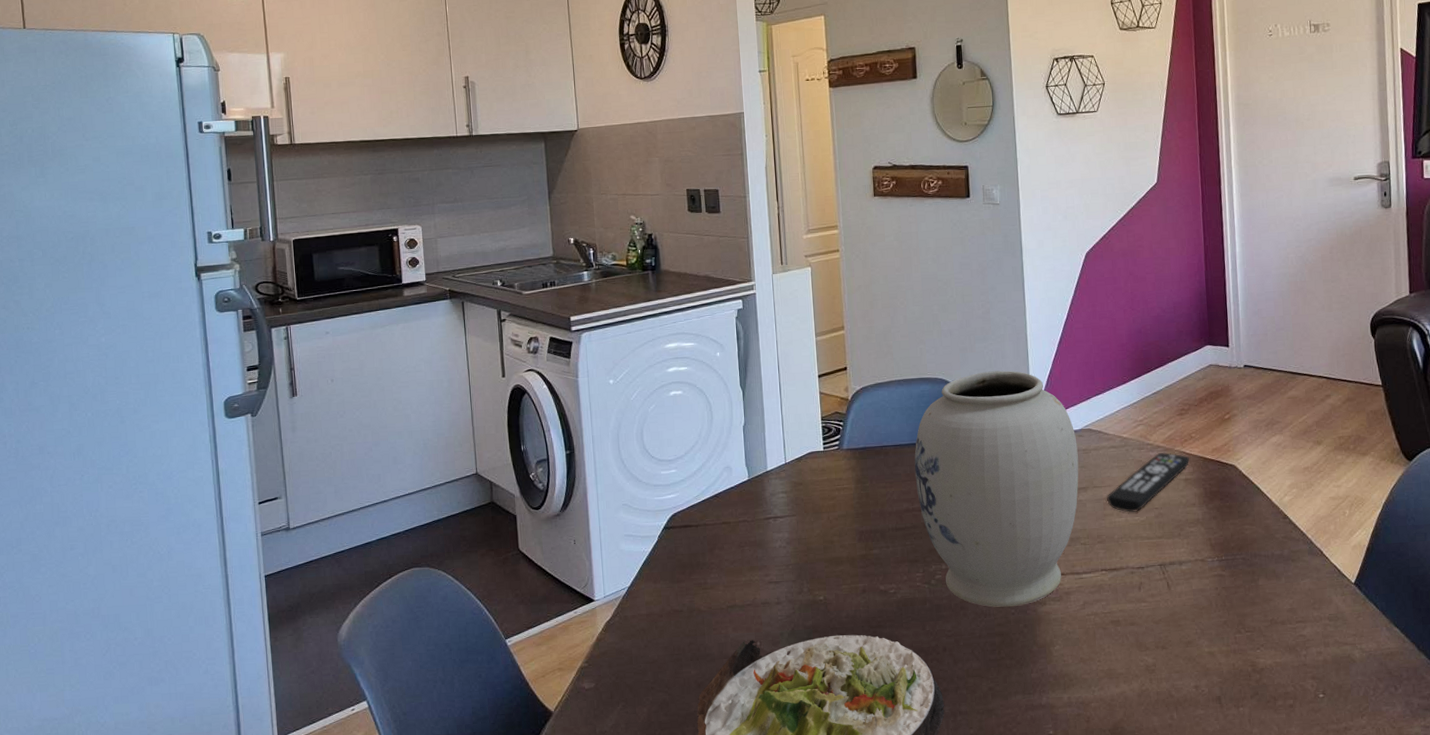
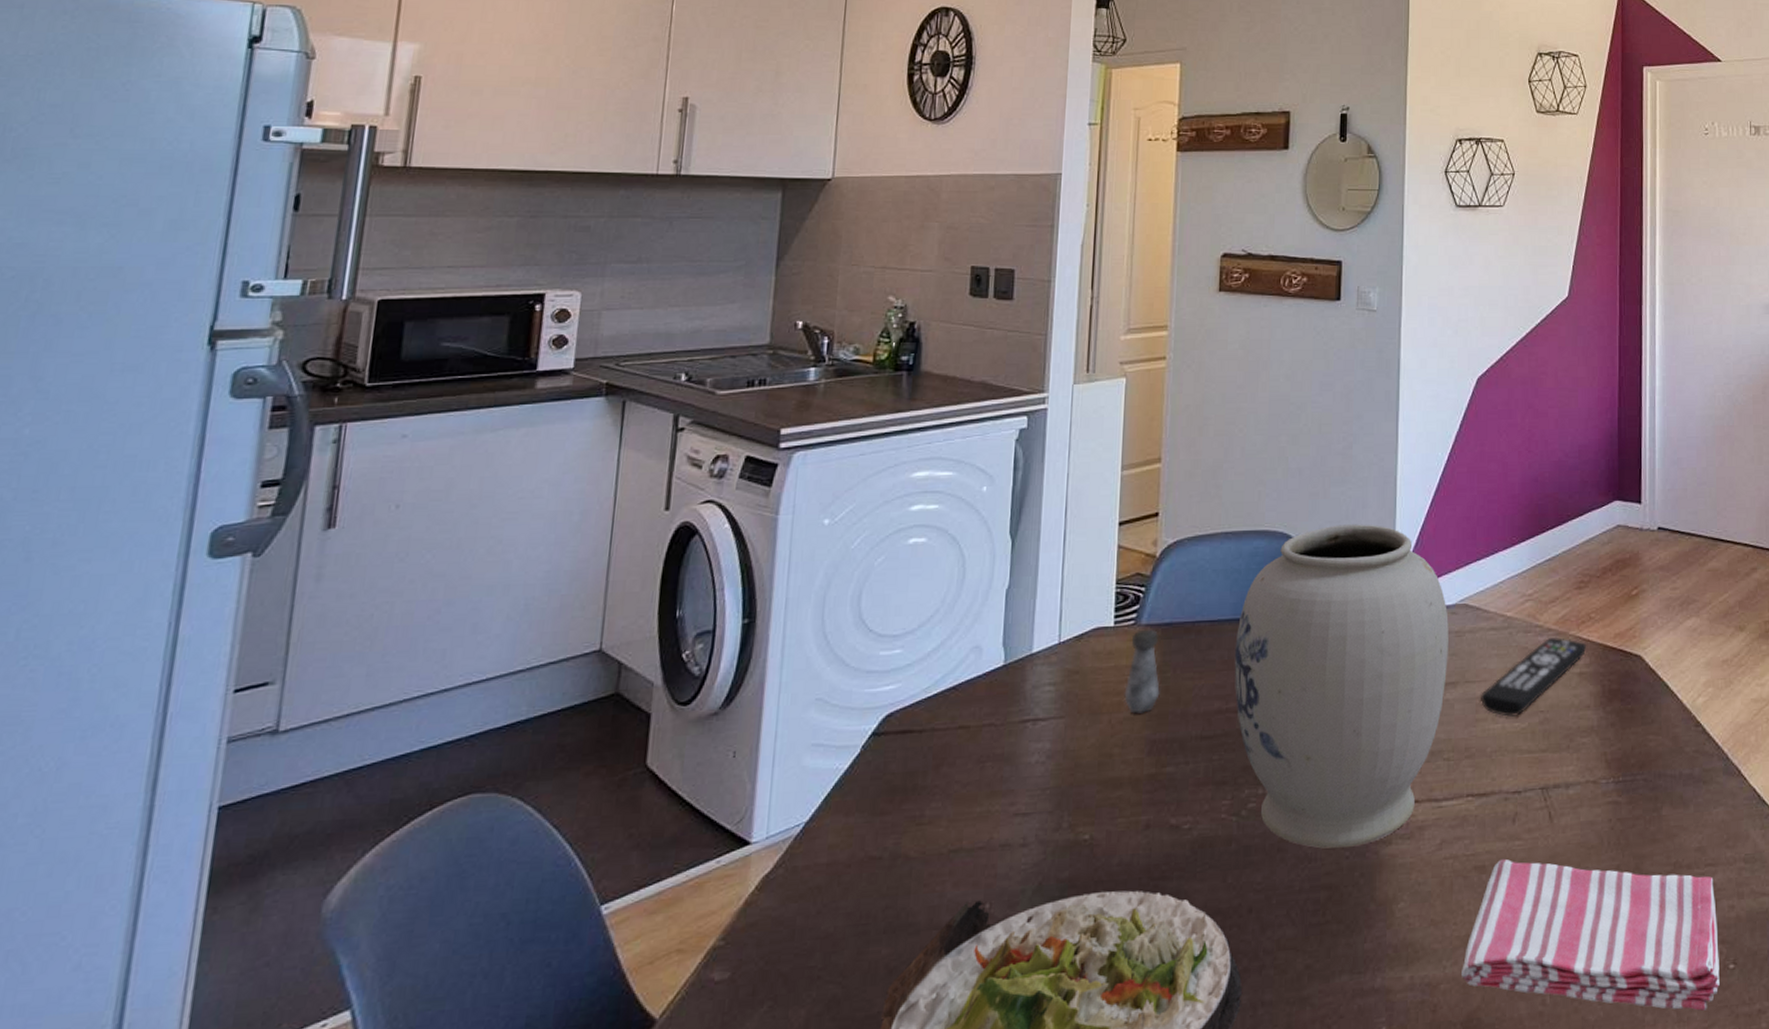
salt shaker: none [836,452,863,513] -> present [1124,629,1160,714]
dish towel: none [1107,615,1312,727] -> present [1462,858,1720,1011]

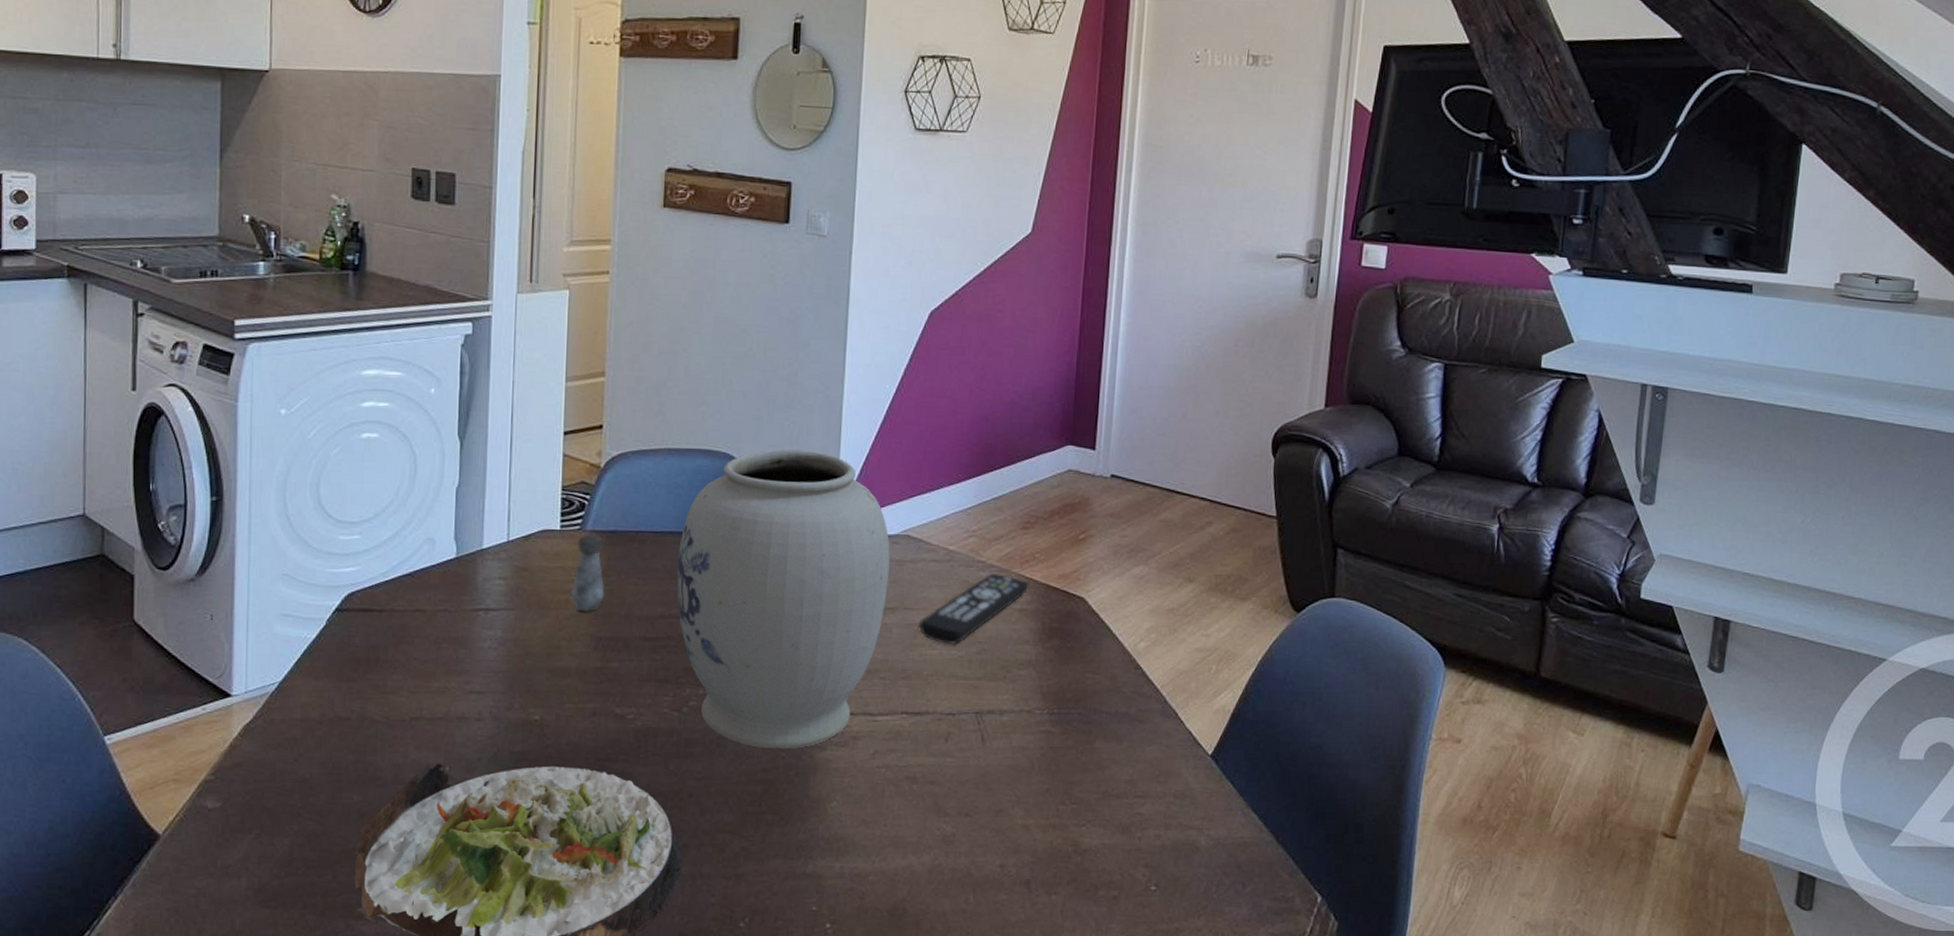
dish towel: present [1462,858,1720,1011] -> none [889,772,1142,923]

